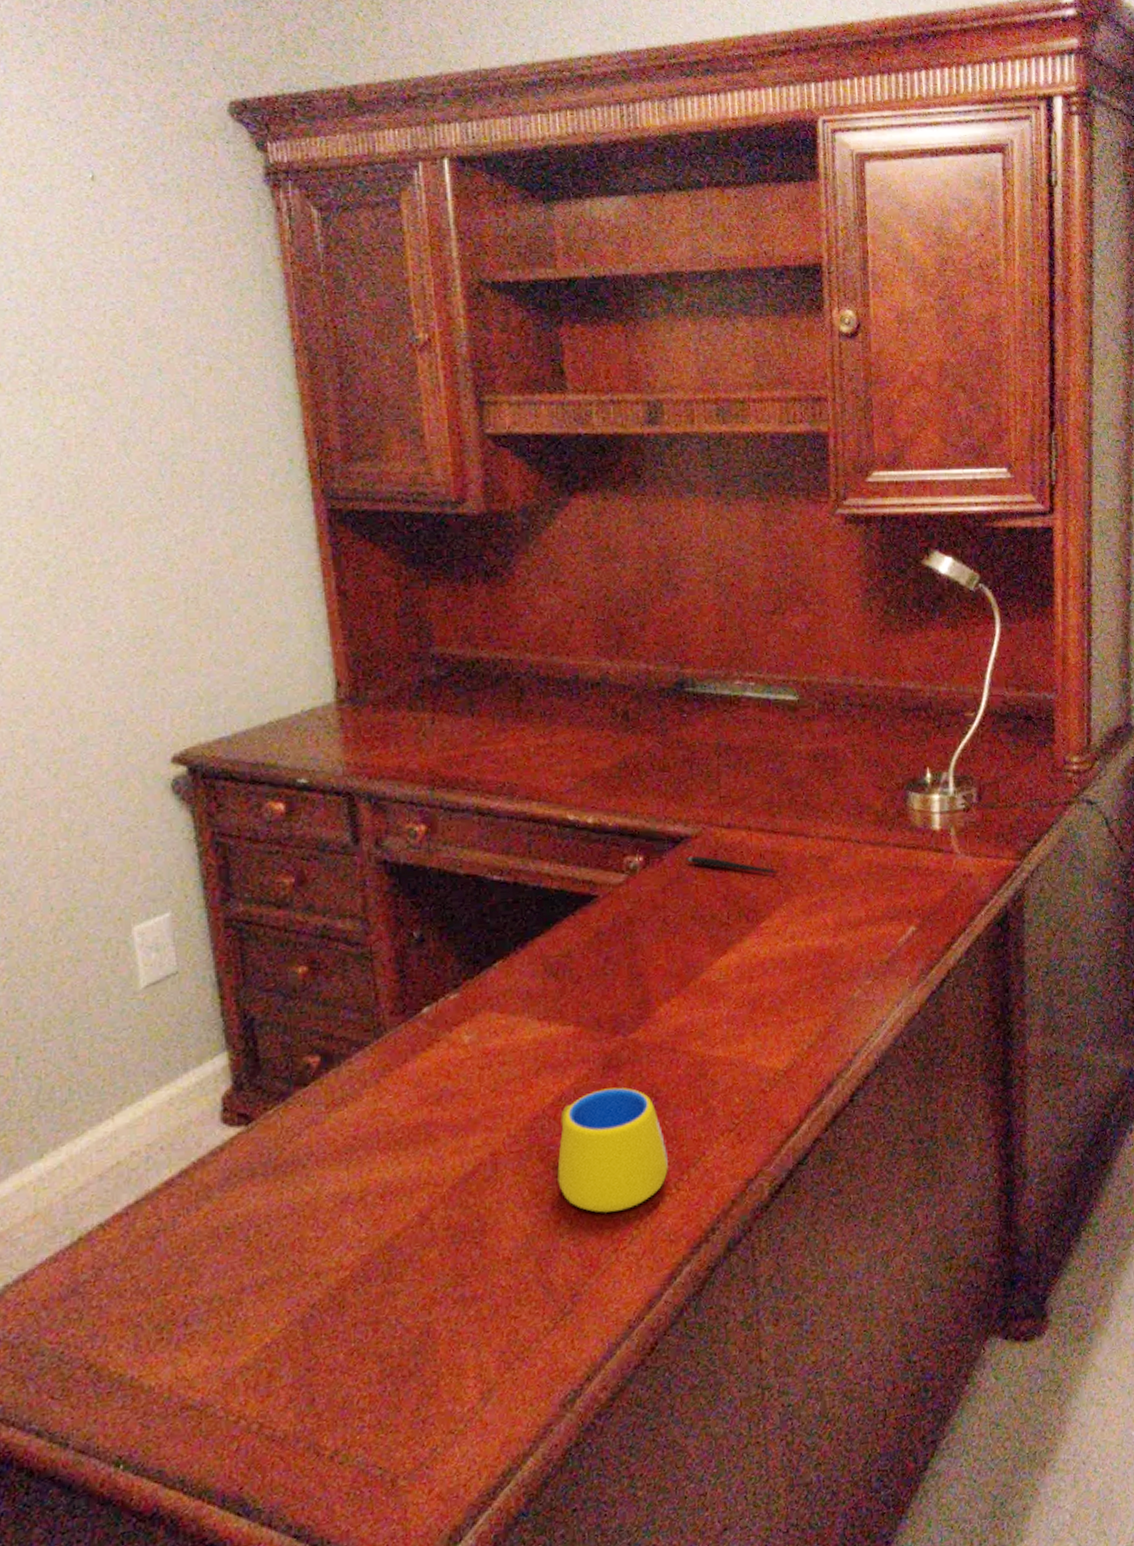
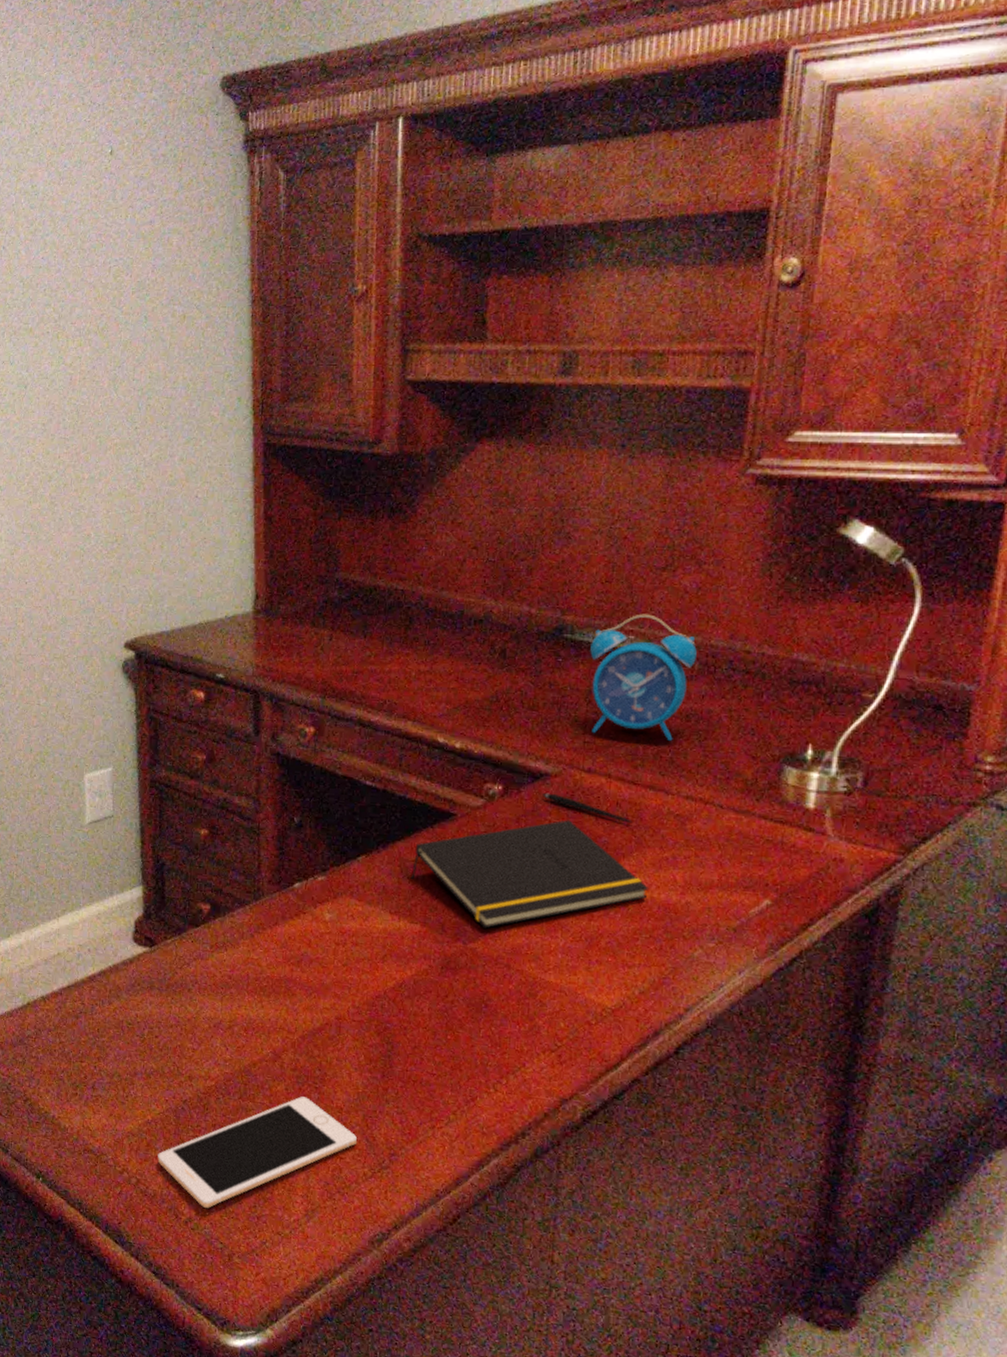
cell phone: none [284,1257,532,1432] -> present [157,1096,357,1208]
notepad: none [556,881,803,1014] -> present [410,820,650,929]
mug: present [557,1087,668,1213] -> none [390,985,490,1095]
alarm clock: none [713,659,815,786] -> present [590,614,697,741]

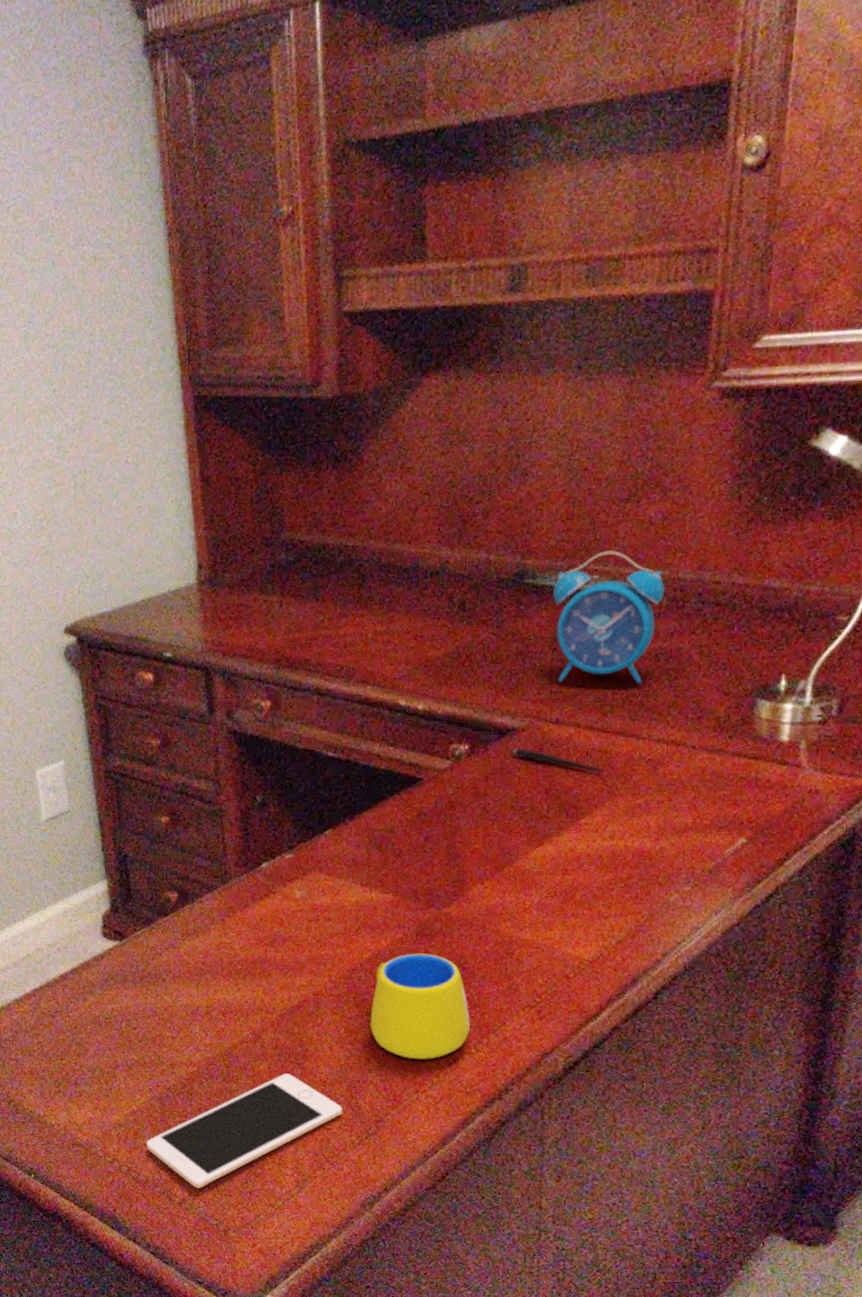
mug: none [390,985,490,1095] -> present [370,953,470,1059]
notepad: present [410,820,650,929] -> none [379,774,623,892]

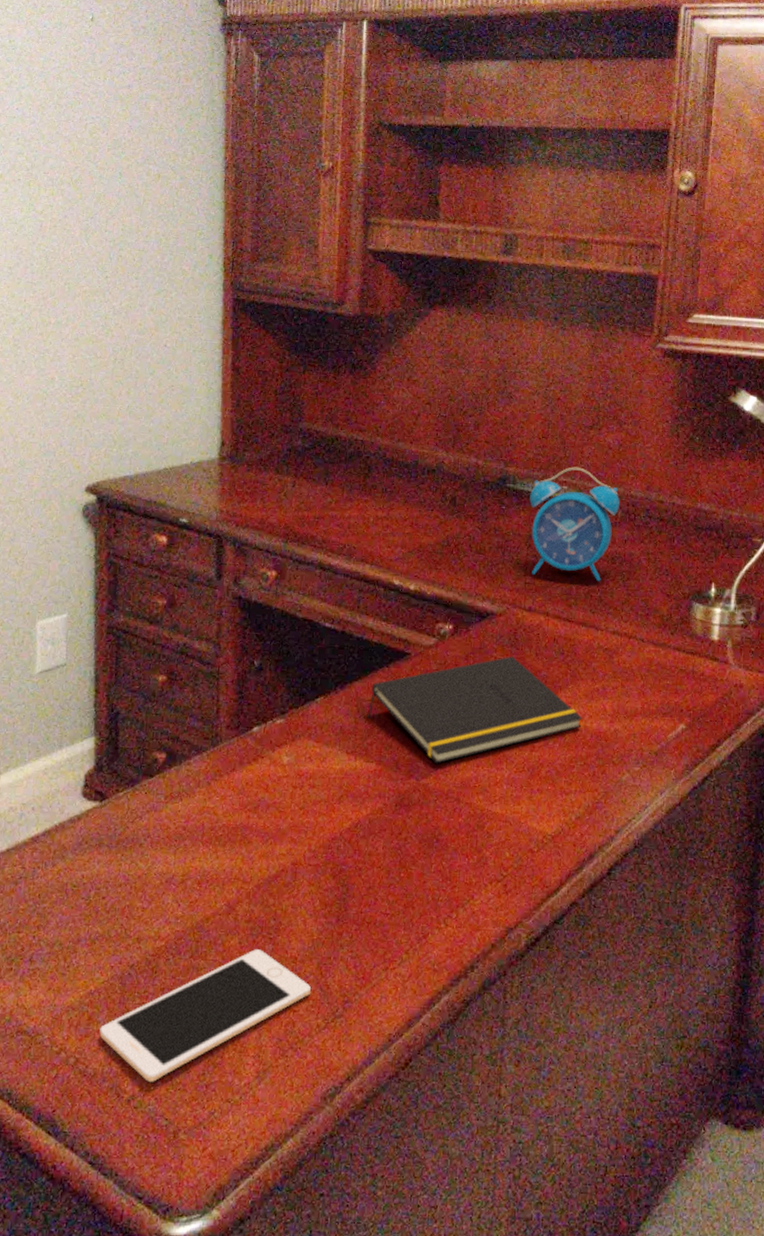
mug: present [370,953,470,1059] -> none [345,823,441,935]
notepad: none [379,774,623,892] -> present [366,656,583,764]
pen: present [510,748,604,773] -> none [489,631,568,658]

